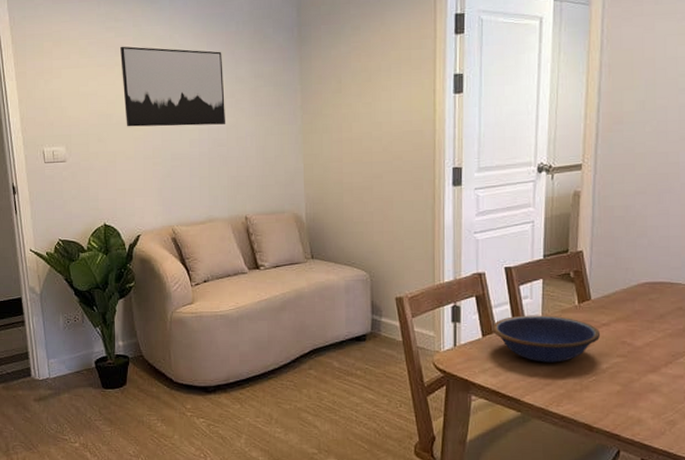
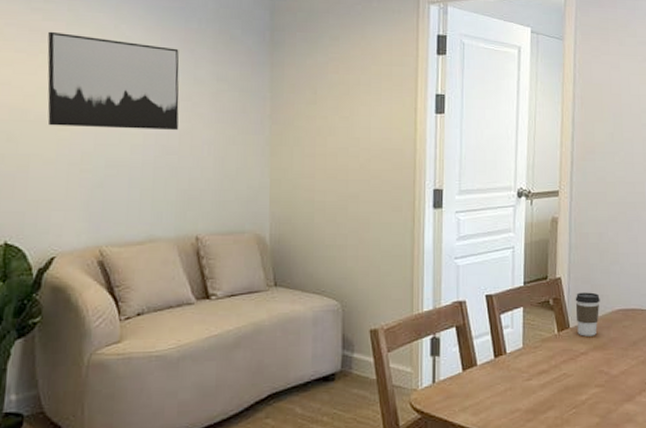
bowl: present [493,315,601,363] -> none [473,345,580,397]
coffee cup: none [597,265,625,308] -> present [575,292,600,336]

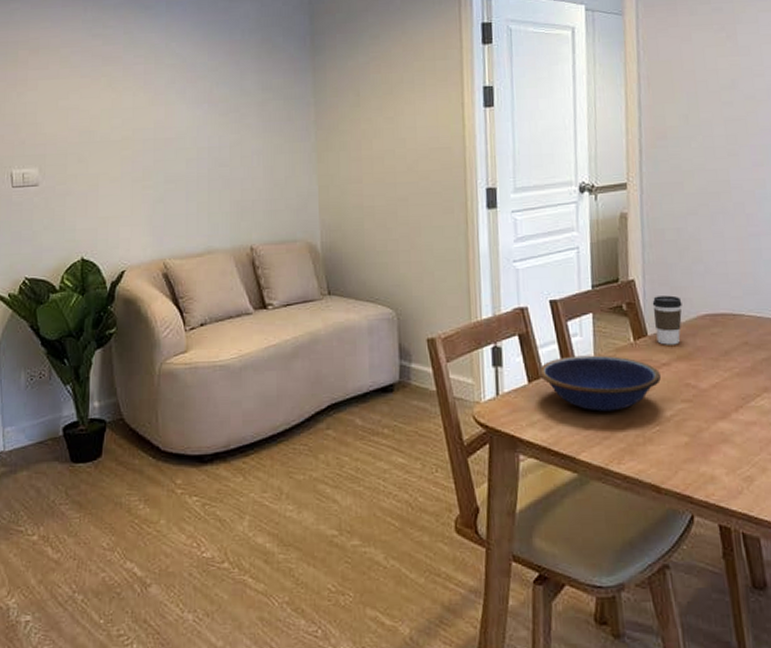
wall art: present [47,31,179,130] -> none [108,55,229,145]
bowl: none [473,345,580,397] -> present [539,355,662,412]

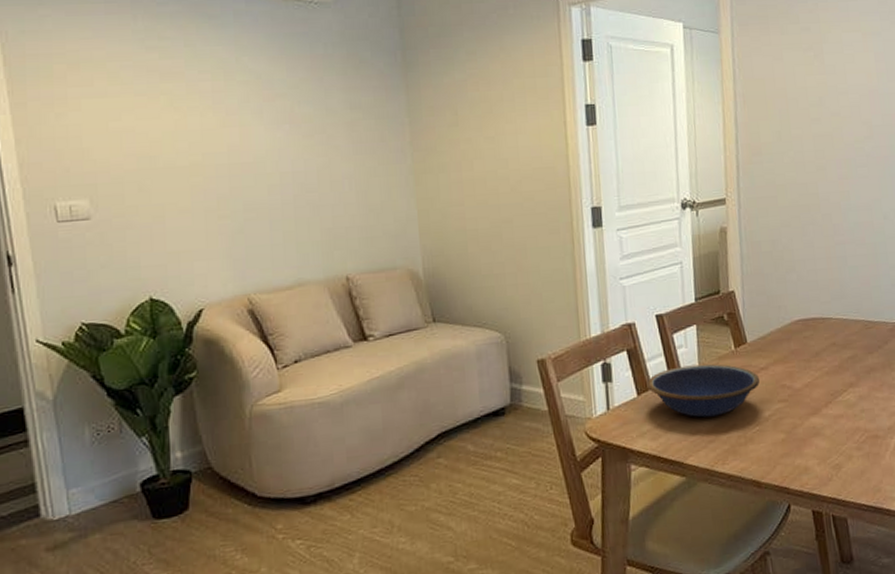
coffee cup: present [652,295,682,345] -> none [750,304,778,351]

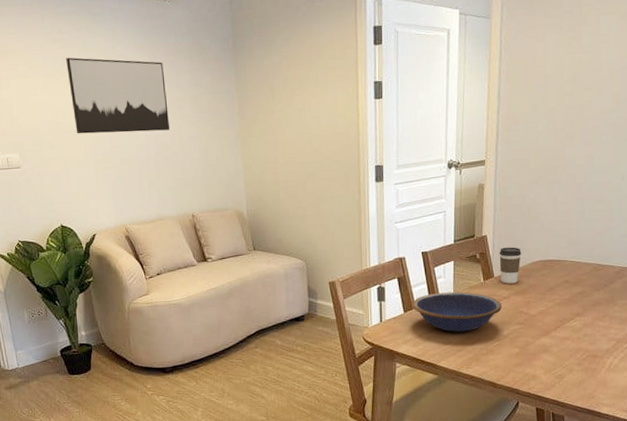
wall art: none [167,70,316,172] -> present [66,57,171,134]
coffee cup: none [750,304,778,351] -> present [499,247,521,284]

